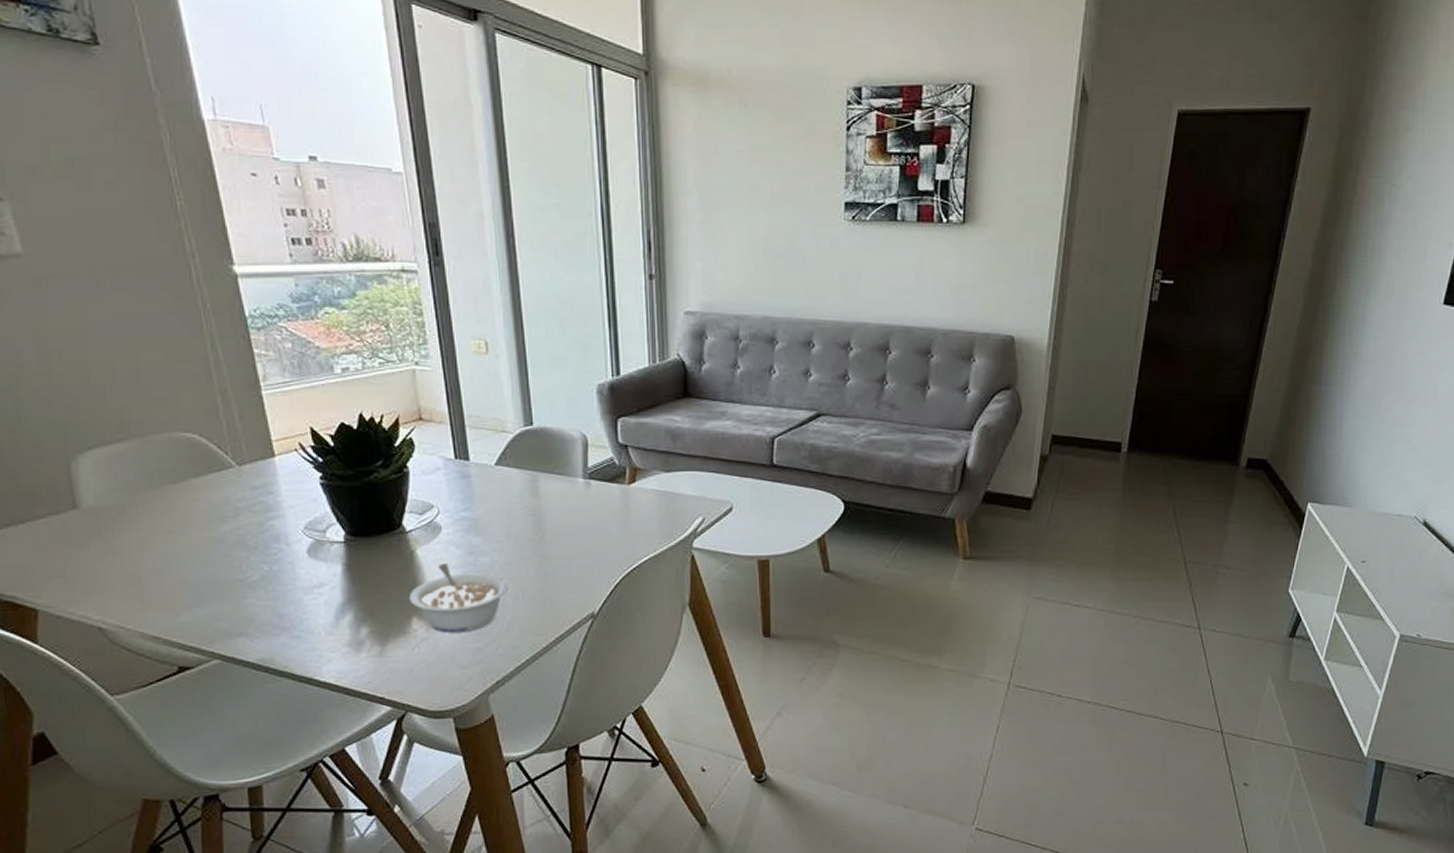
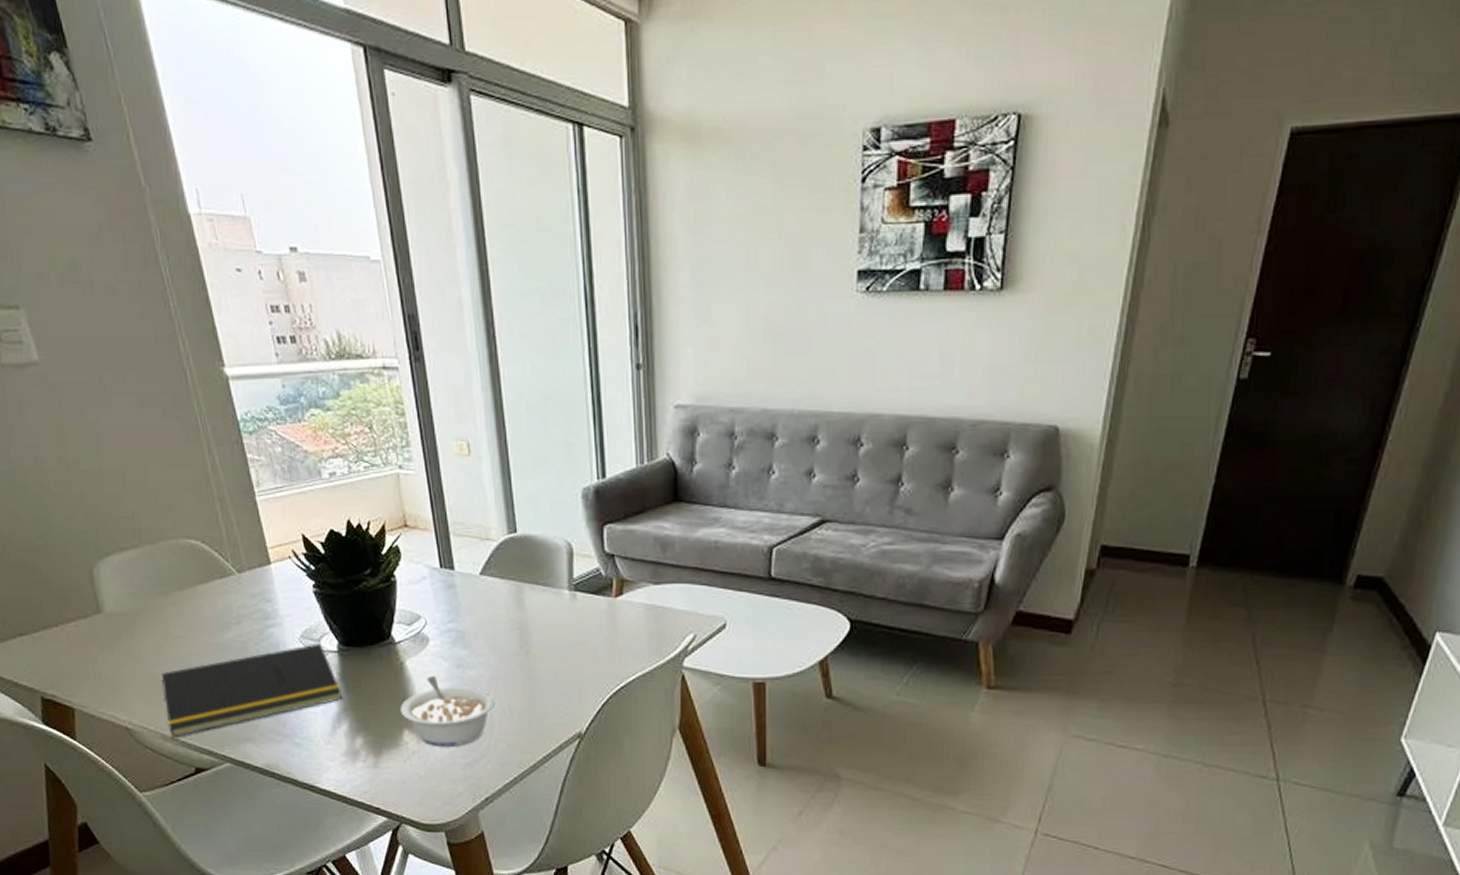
notepad: none [144,534,348,636] -> present [161,643,343,737]

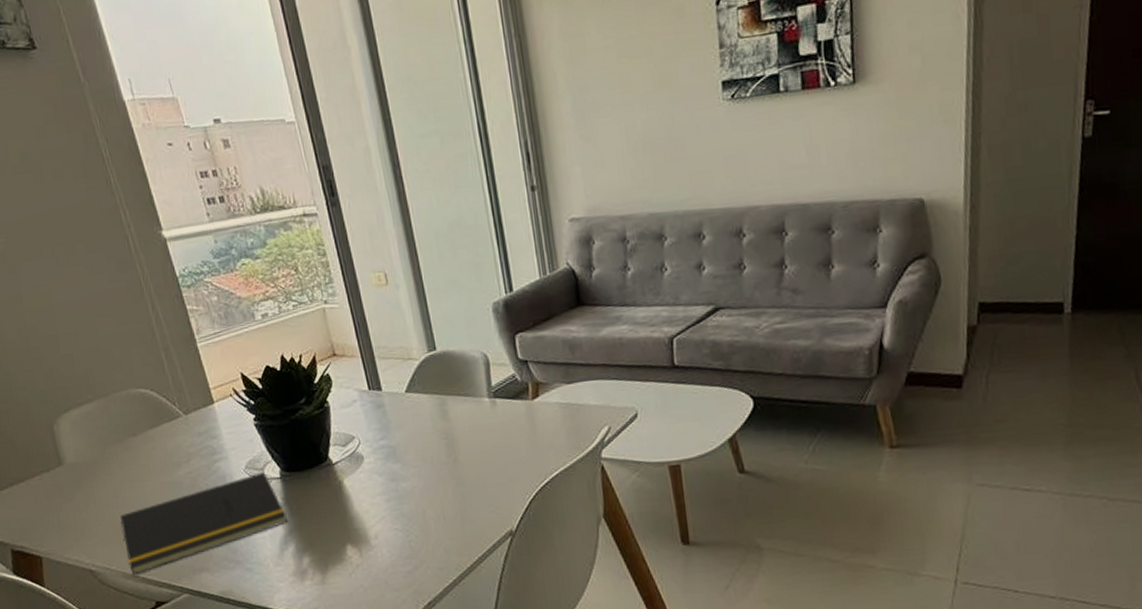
legume: present [400,675,495,747] -> none [341,490,430,558]

